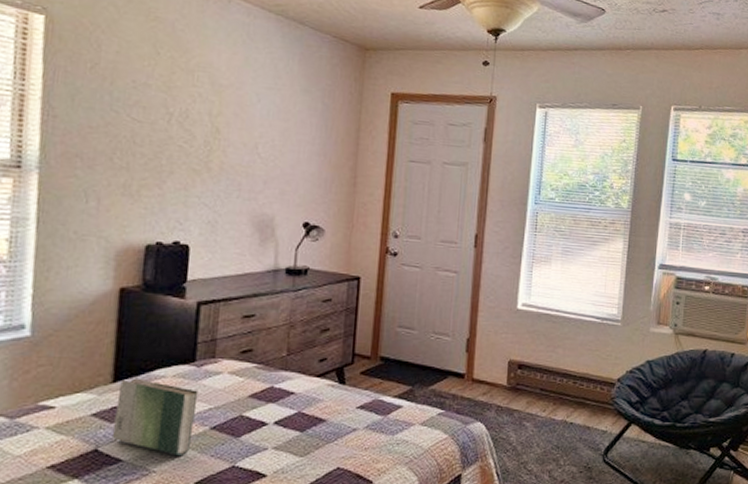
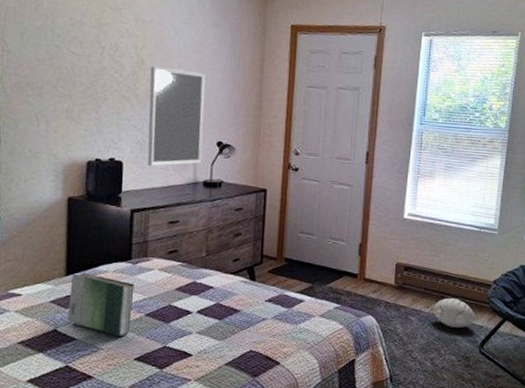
home mirror: none [219,136,292,252] -> present [147,66,206,167]
plush toy: none [549,399,599,433] -> present [432,297,476,328]

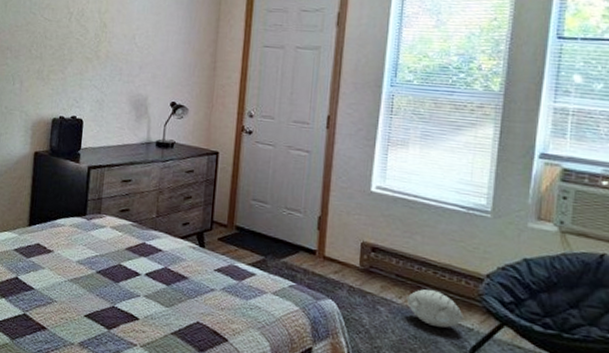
book: present [67,272,135,336] -> none [27,224,88,292]
home mirror: present [147,66,206,167] -> none [104,29,162,126]

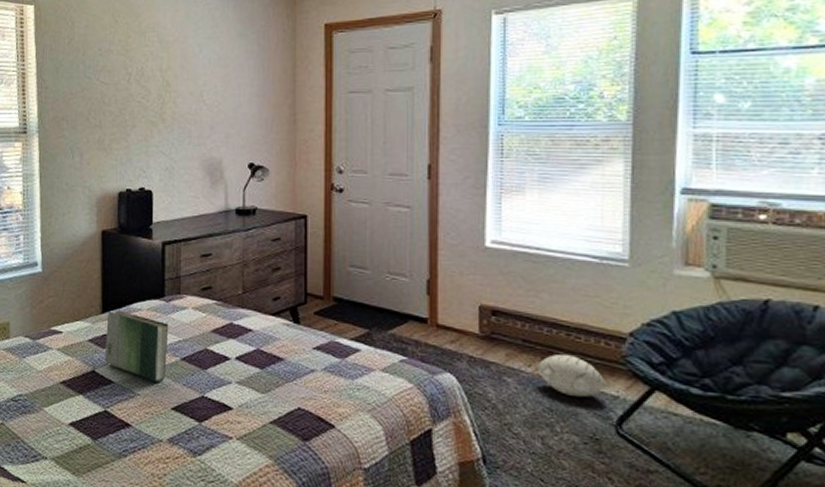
book: none [27,224,88,292] -> present [104,310,169,382]

